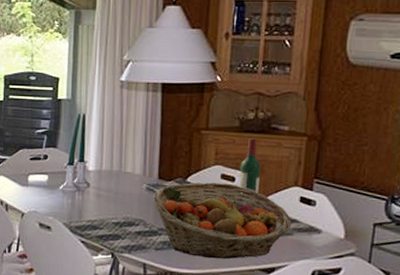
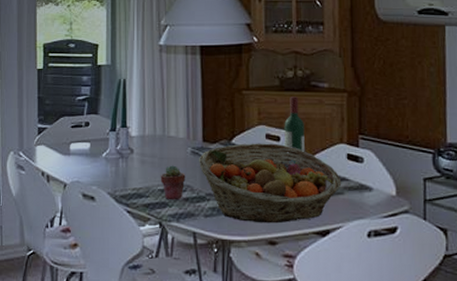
potted succulent: none [114,200,140,233] -> present [160,165,186,200]

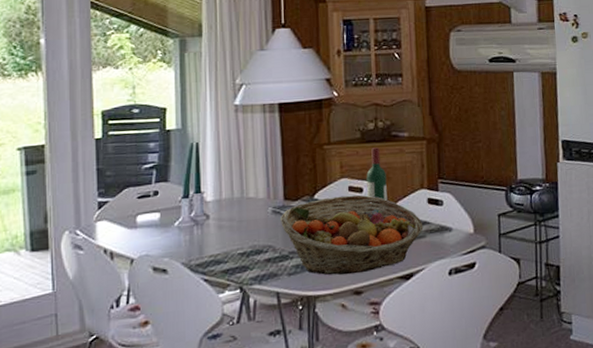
potted succulent: present [160,165,186,200] -> none [239,227,267,263]

